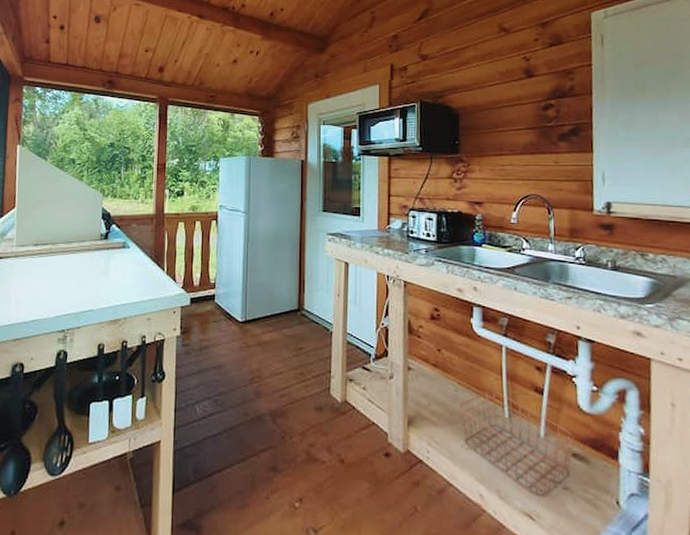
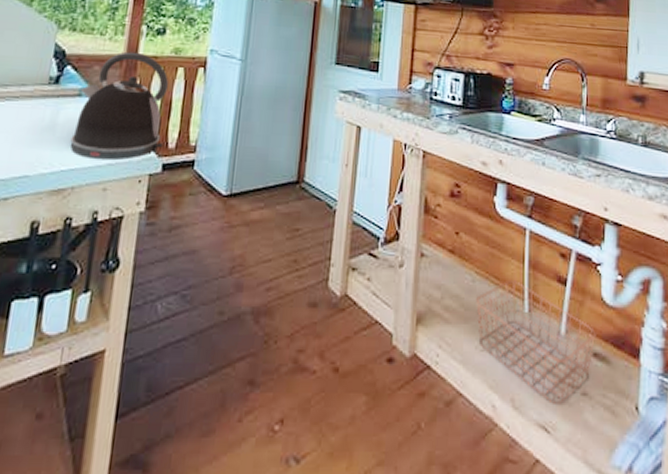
kettle: none [120,211,190,297] -> present [70,51,169,161]

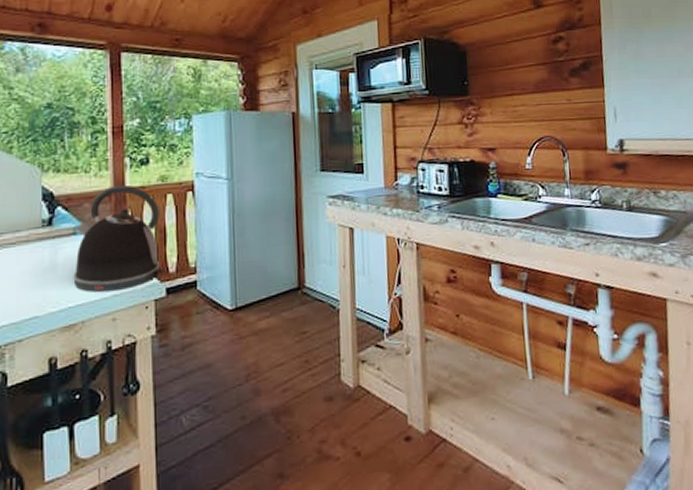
basket: present [476,280,596,404] -> none [482,352,598,457]

